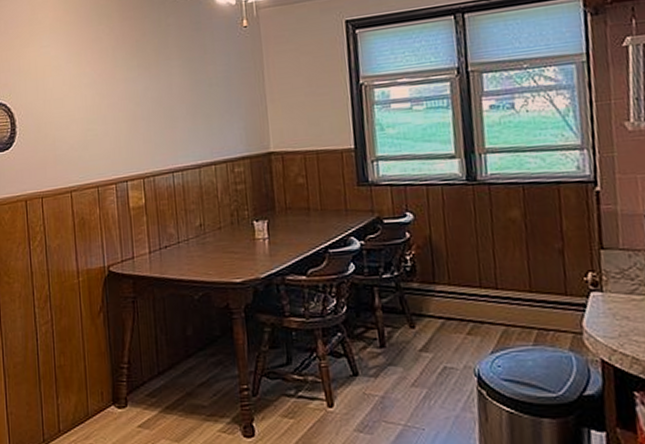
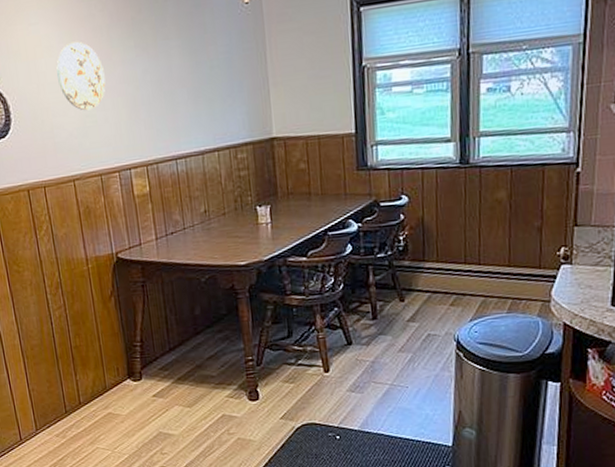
decorative plate: none [63,61,108,125] -> present [56,41,106,111]

